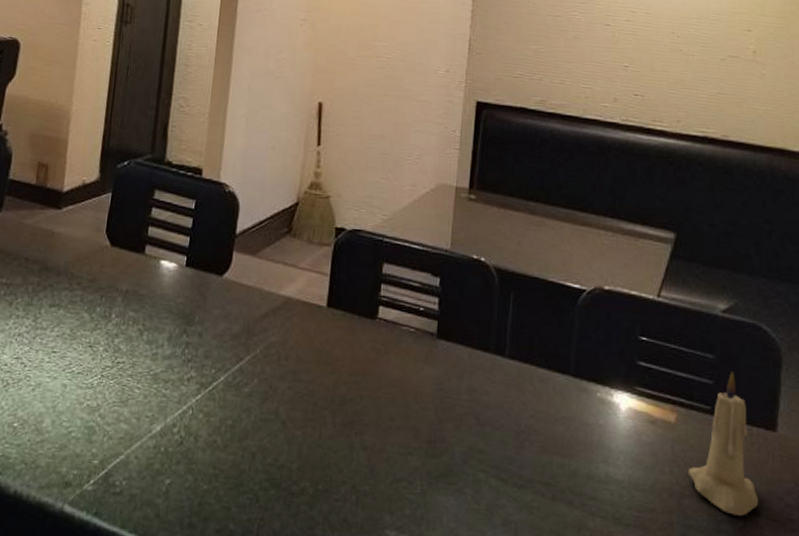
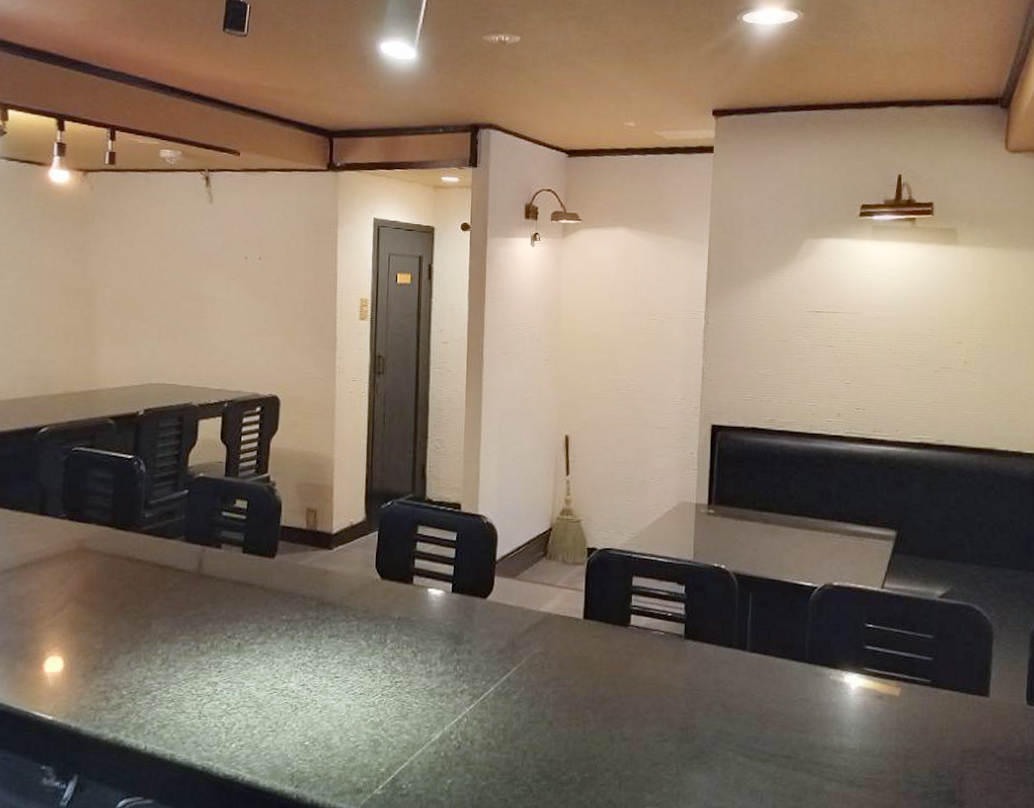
candle: present [687,372,758,516] -> none [911,648,973,770]

